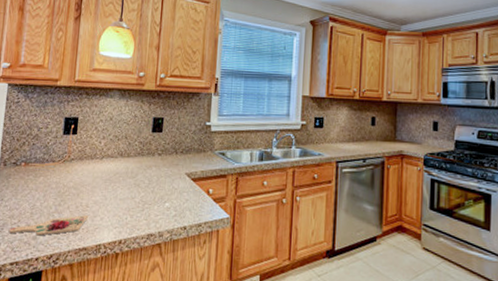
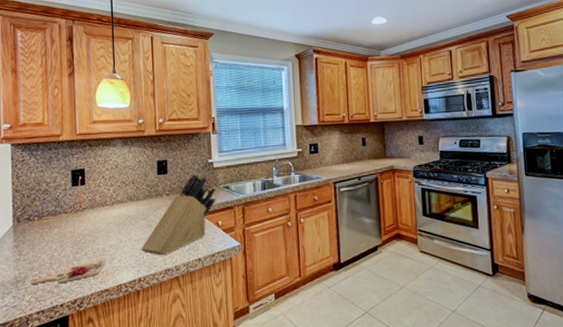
knife block: none [125,135,211,219] -> present [141,174,216,256]

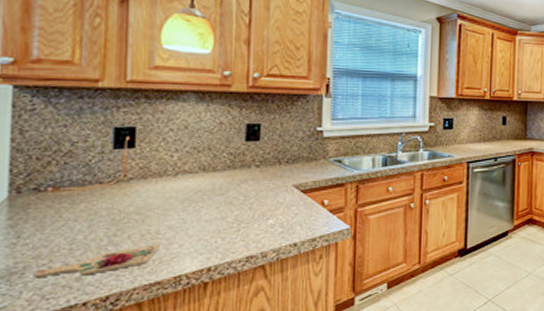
knife block: present [141,174,216,256] -> none [214,143,324,240]

